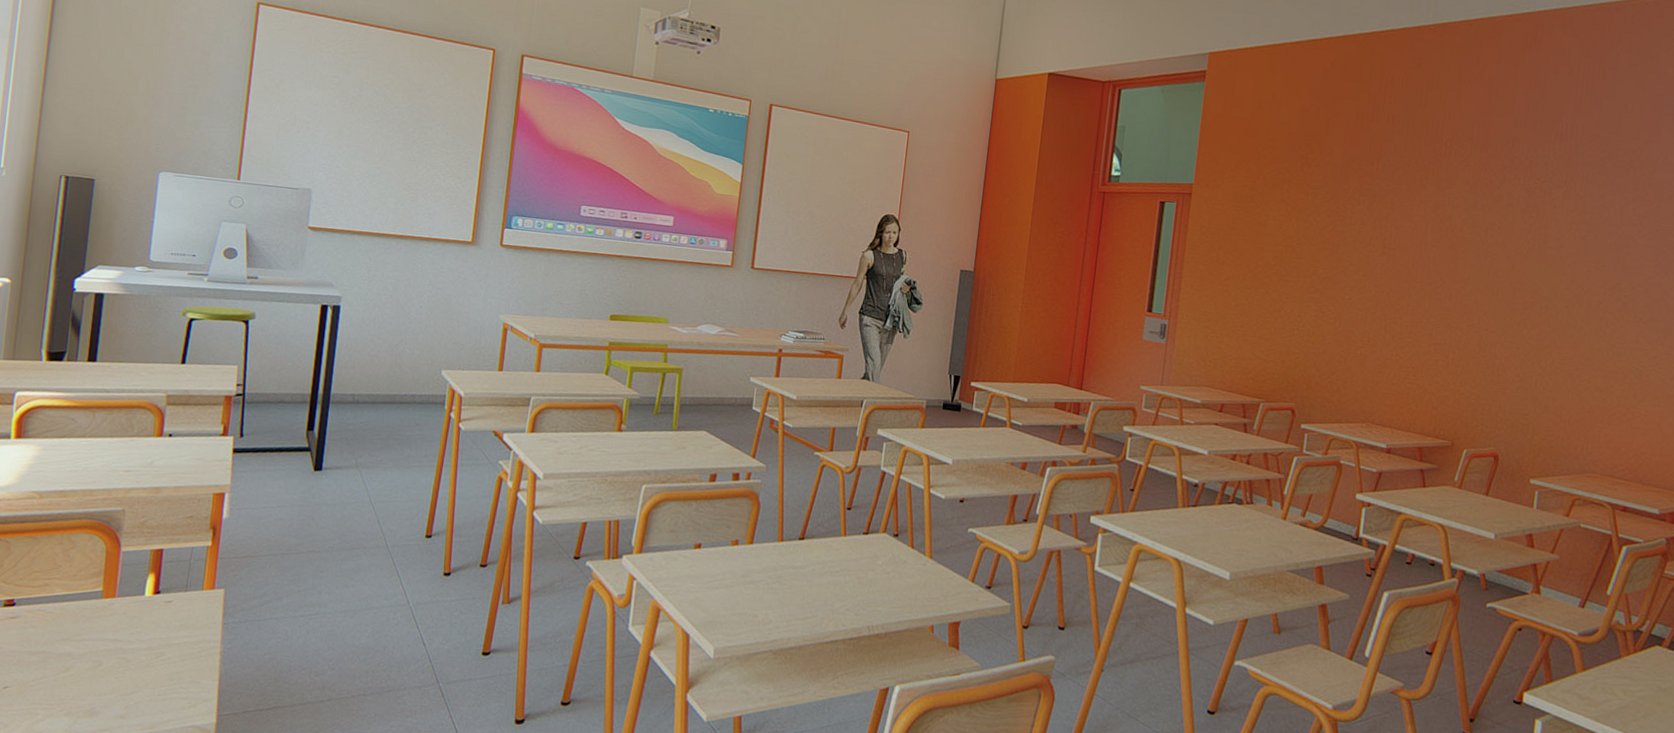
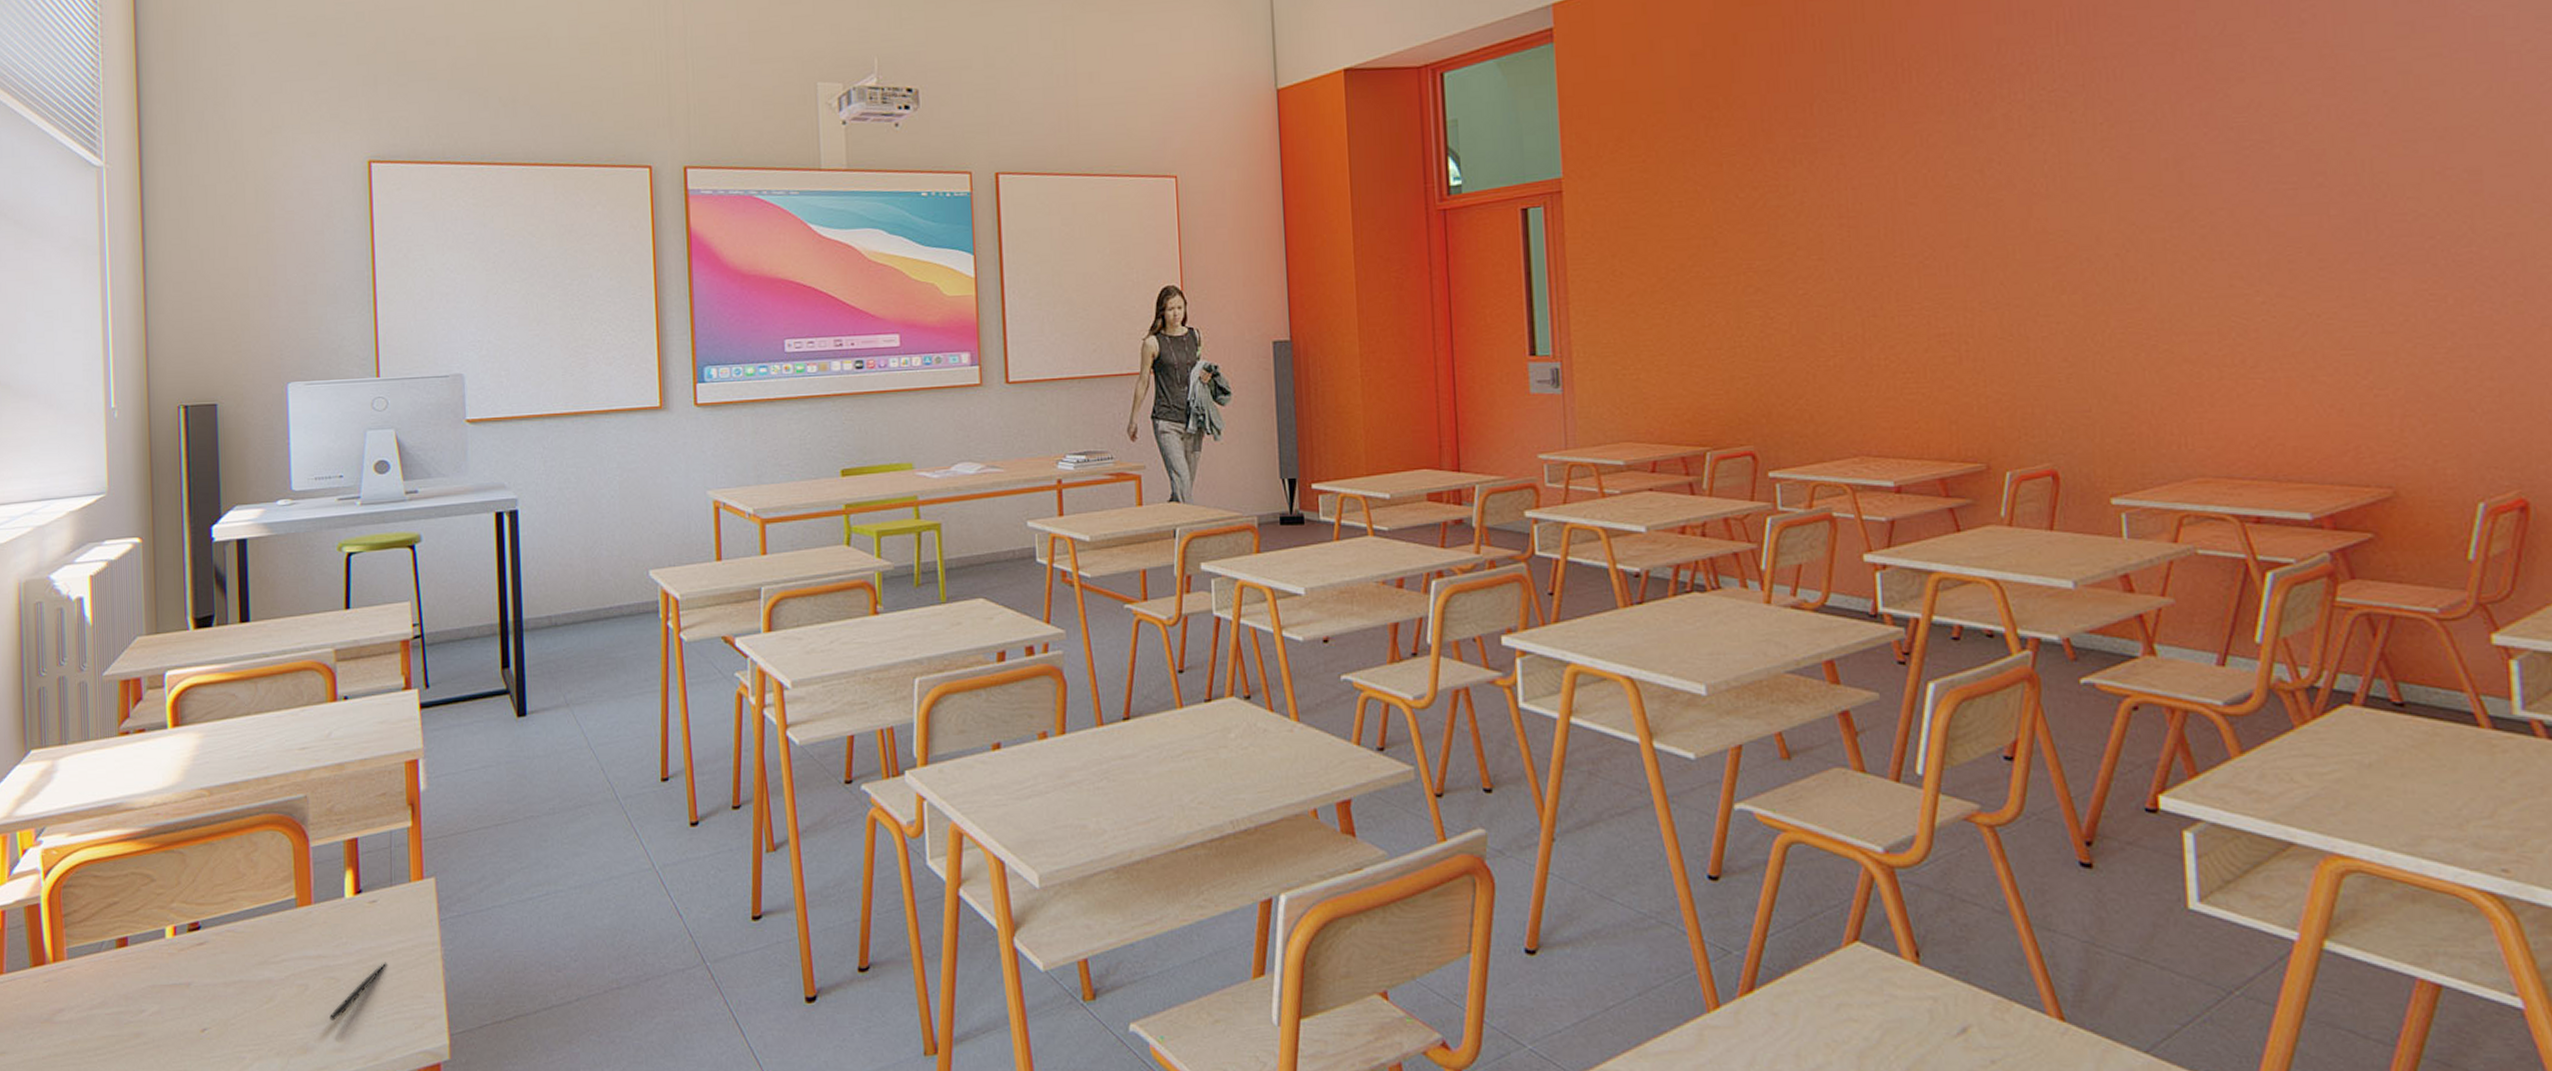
pen: none [117,651,172,693] -> present [330,962,386,1021]

